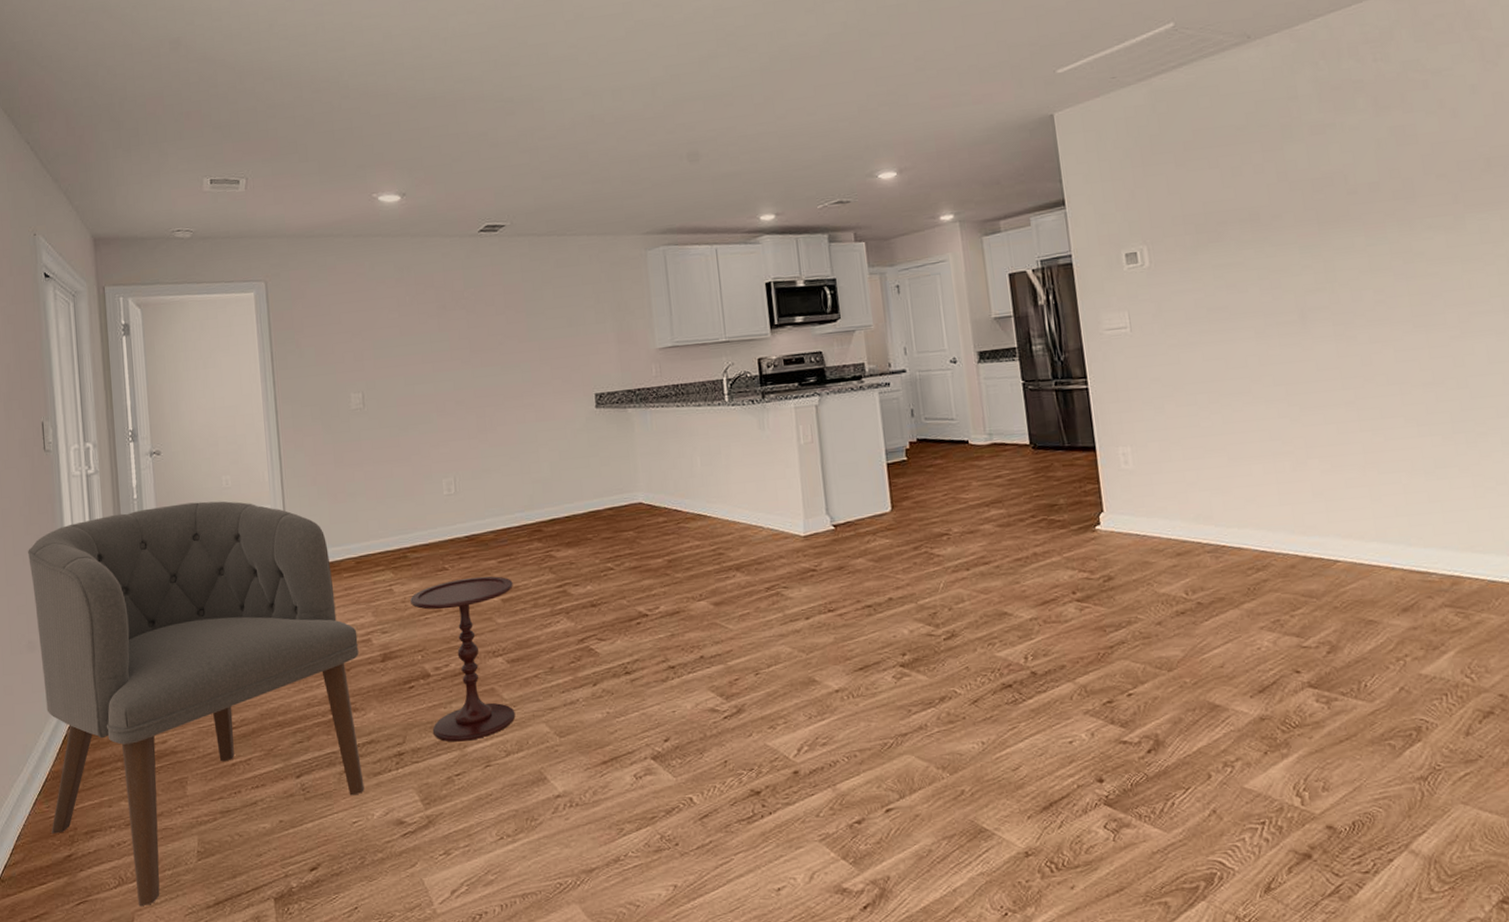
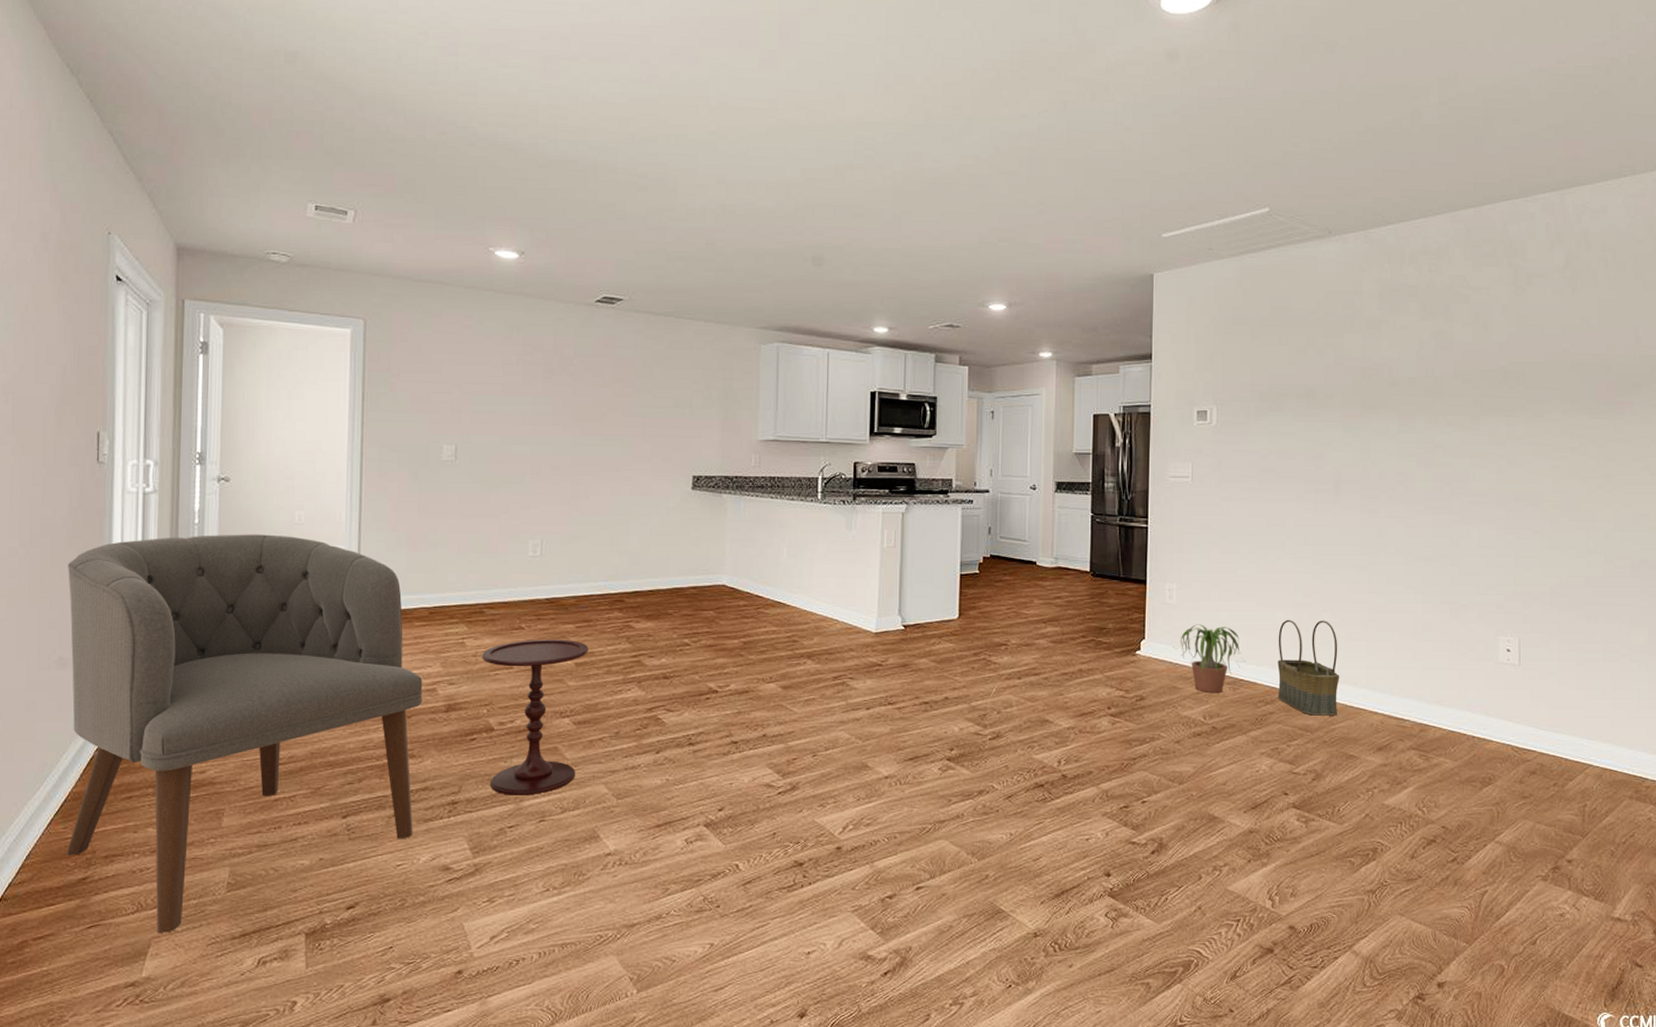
potted plant: none [1138,488,1226,565] -> present [1174,624,1246,694]
basket: none [1259,469,1346,579] -> present [1277,619,1340,716]

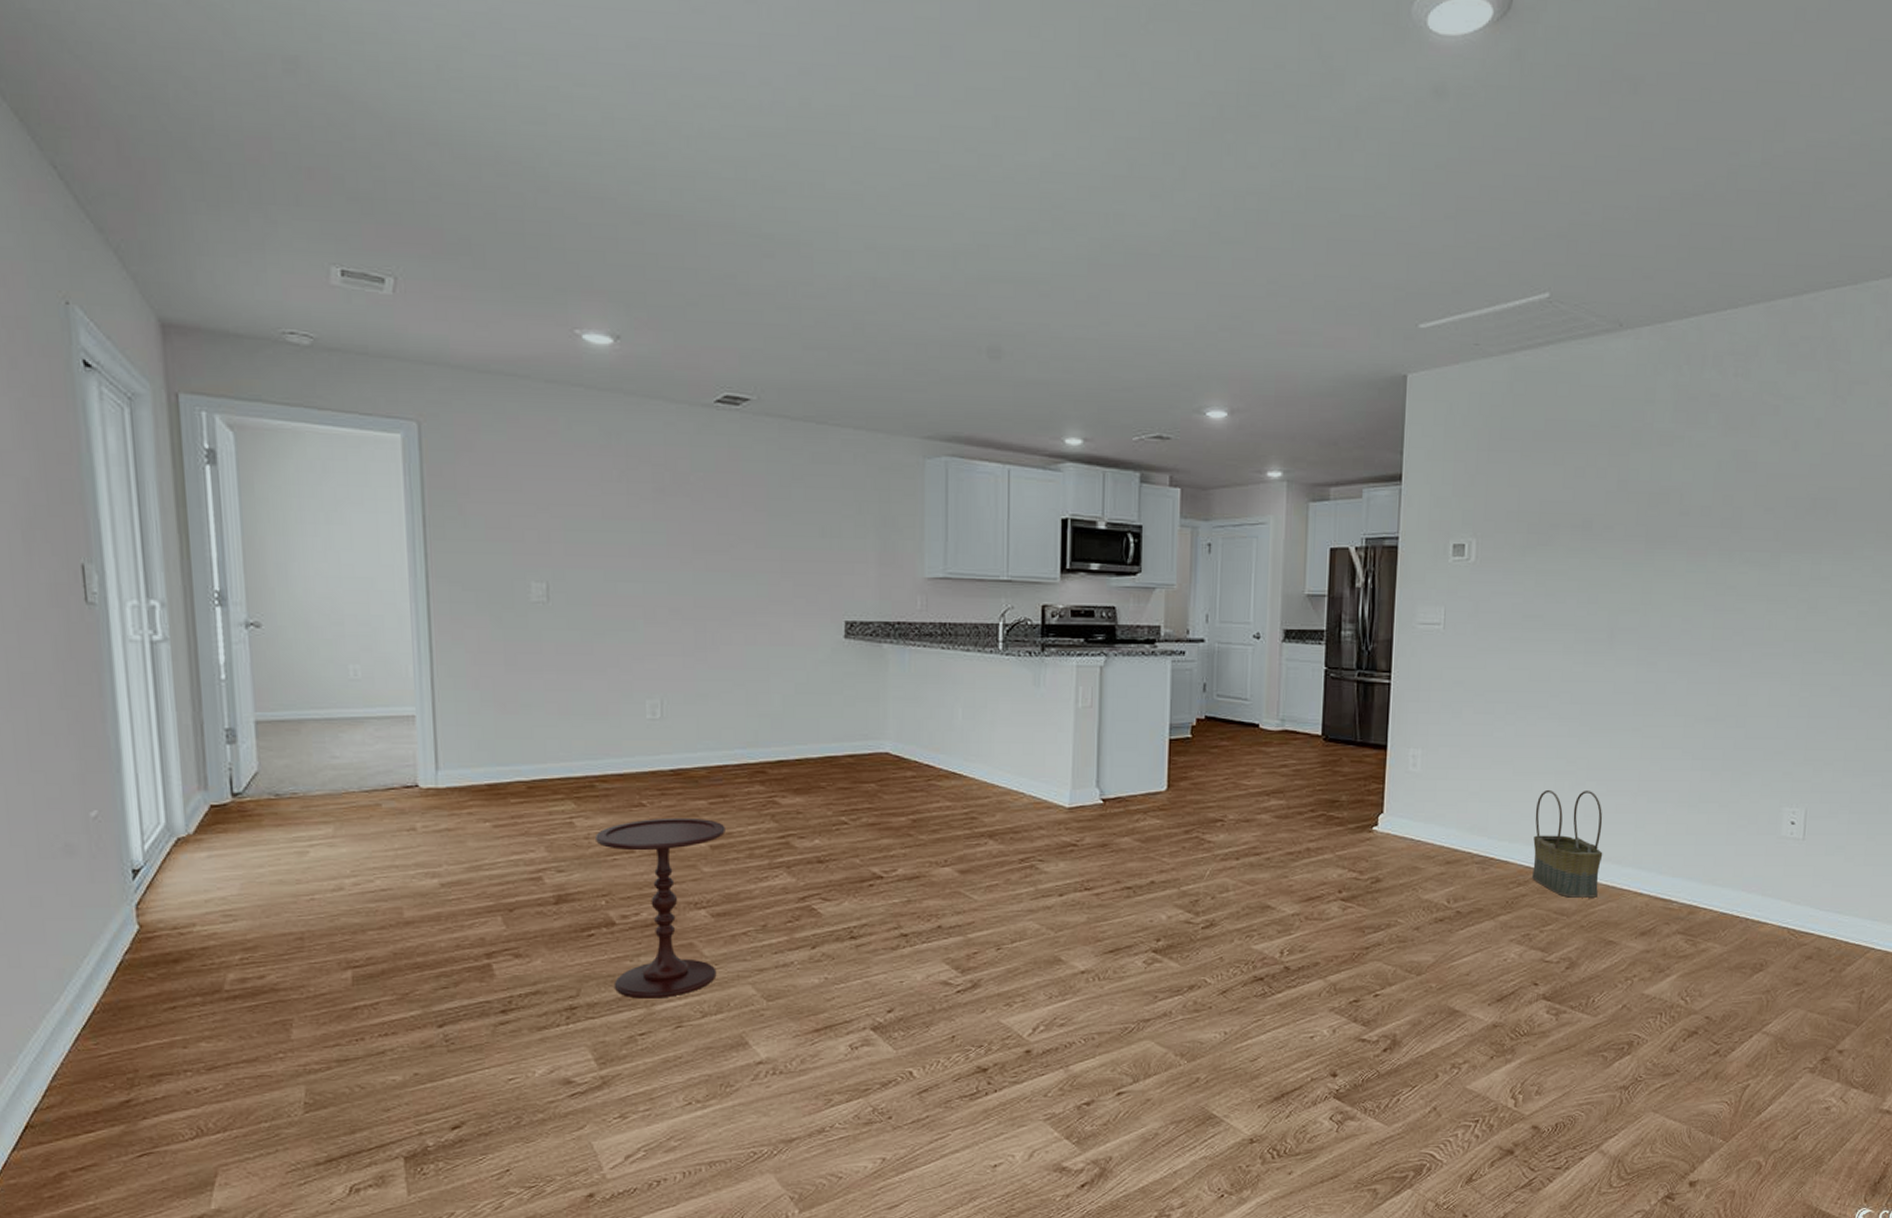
armchair: present [66,534,423,933] -> none [62,692,526,1160]
potted plant: present [1174,624,1246,694] -> none [1416,796,1498,874]

